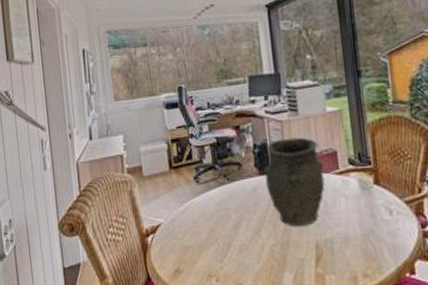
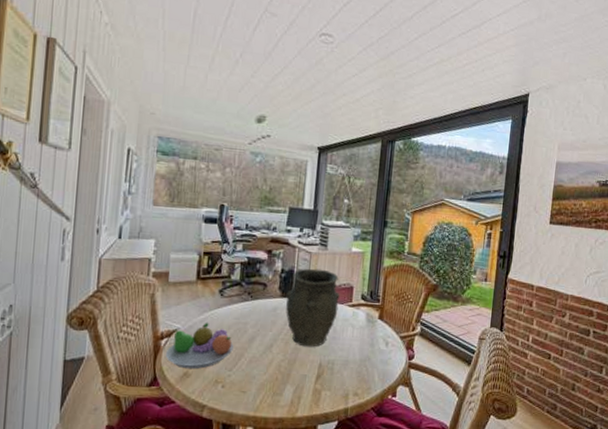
fruit bowl: none [153,212,220,265] -> present [165,322,234,369]

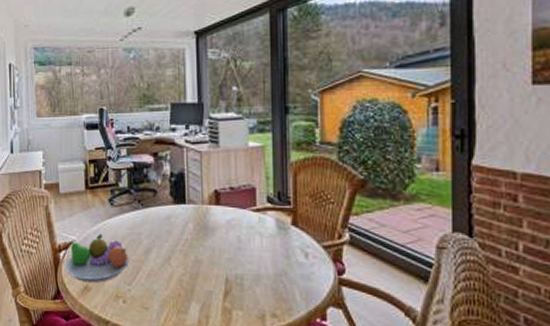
vase: present [286,268,340,347] -> none [179,169,240,260]

